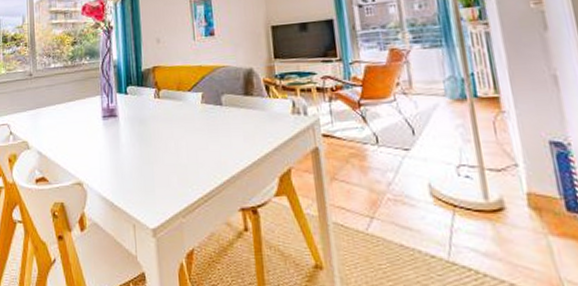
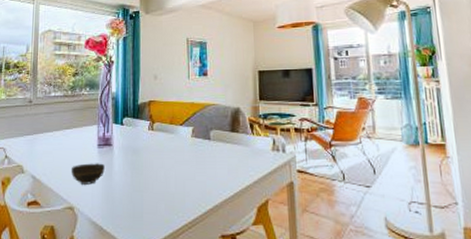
cup: none [77,135,112,159] -> present [72,163,105,185]

